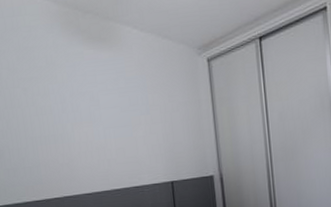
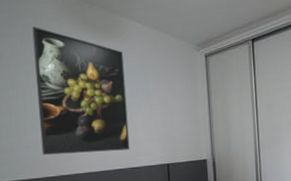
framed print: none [27,41,132,176] -> present [32,27,130,155]

